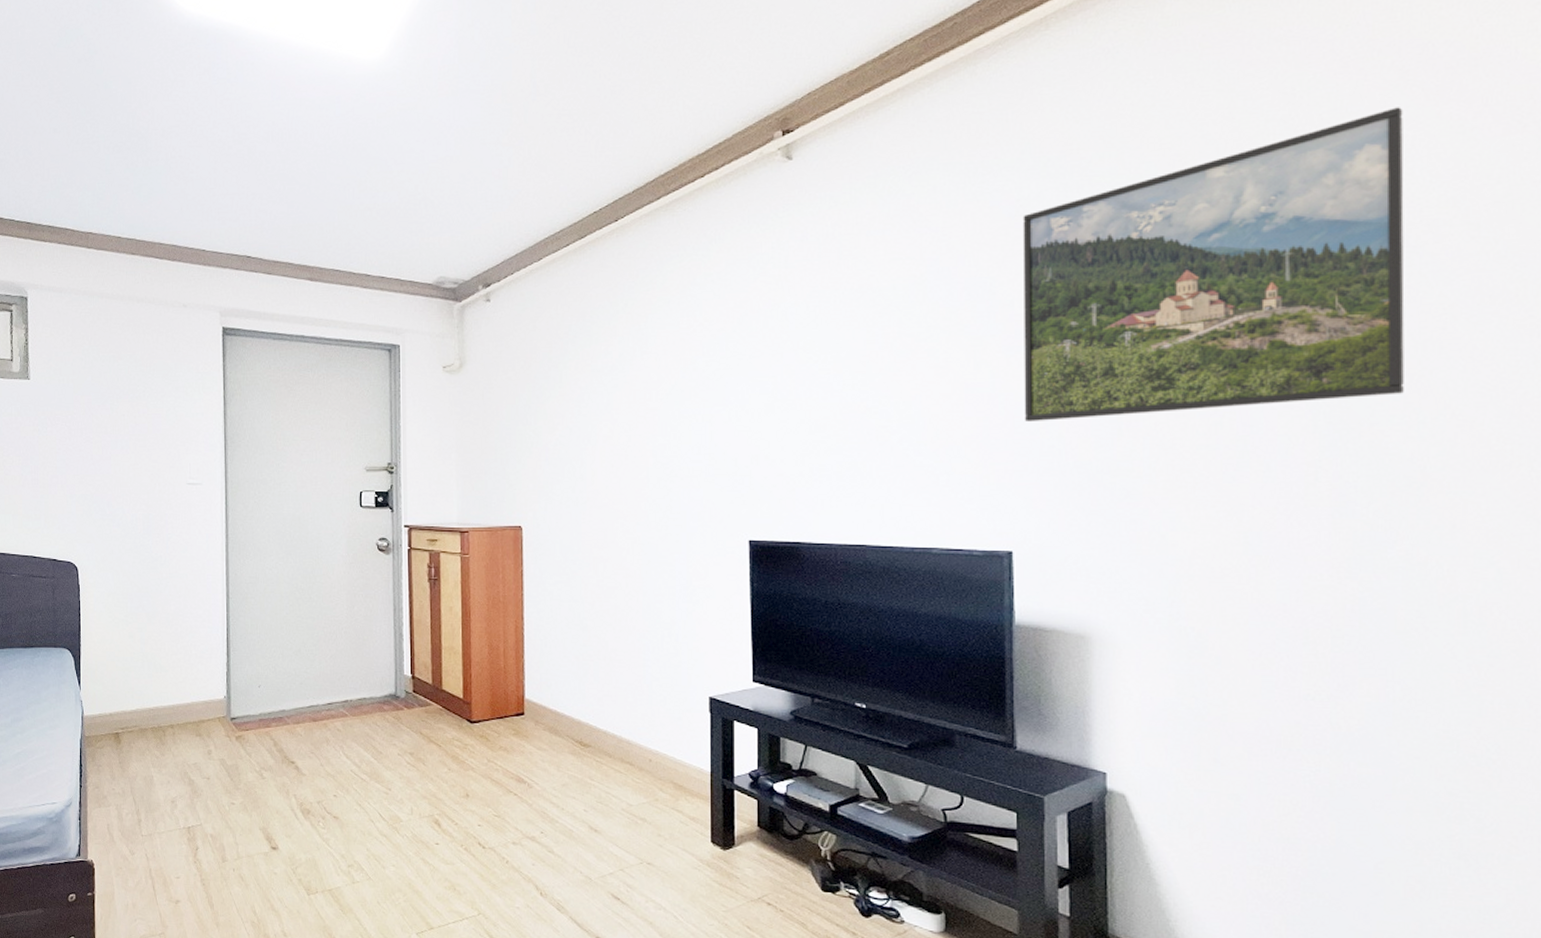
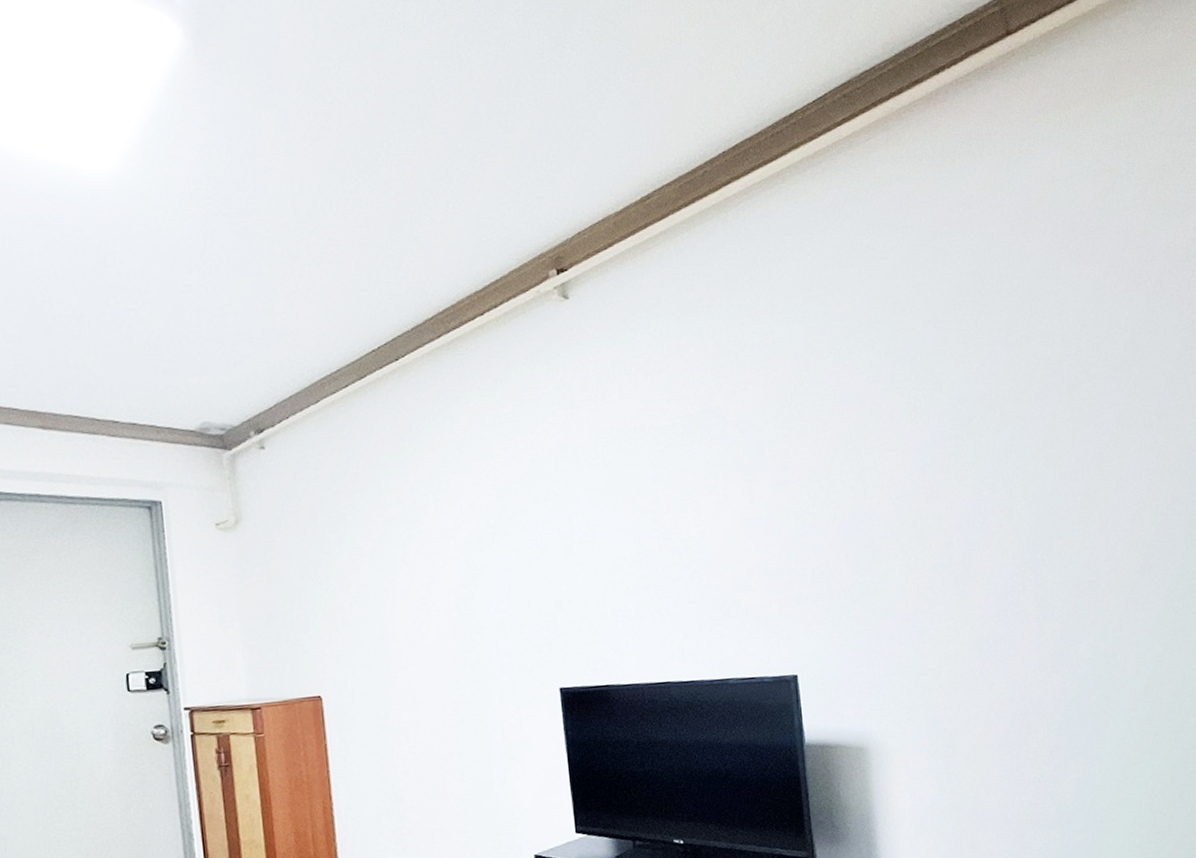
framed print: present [1022,107,1405,421] -> none [778,266,1078,551]

